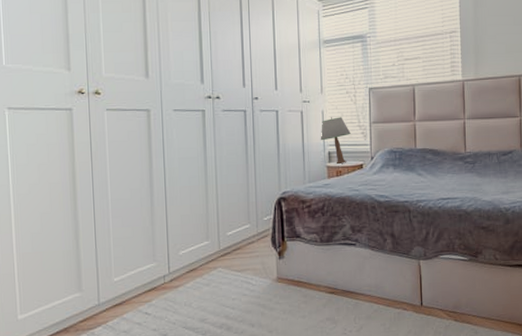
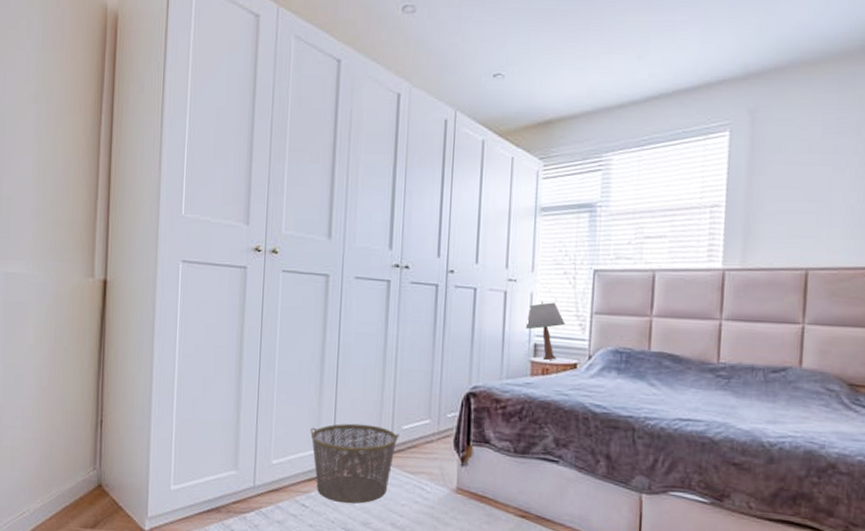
basket: none [146,235,225,306] -> present [310,423,399,504]

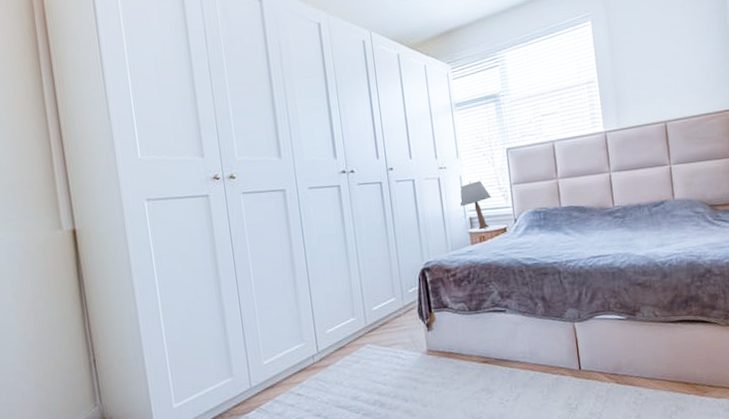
basket: present [310,423,399,504] -> none [293,312,371,385]

